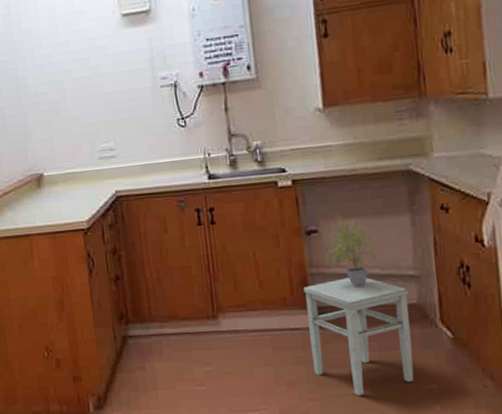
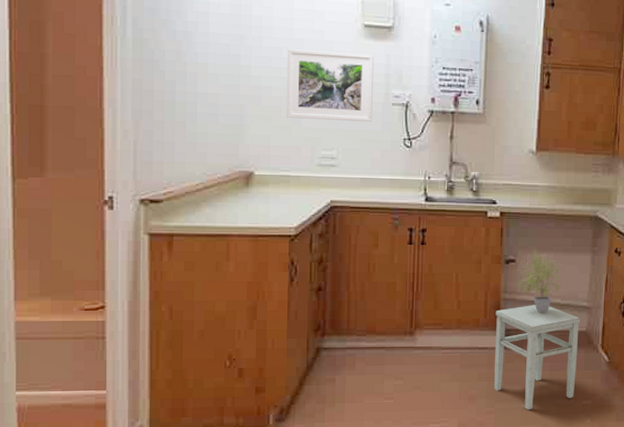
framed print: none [57,41,143,118] -> present [286,49,374,122]

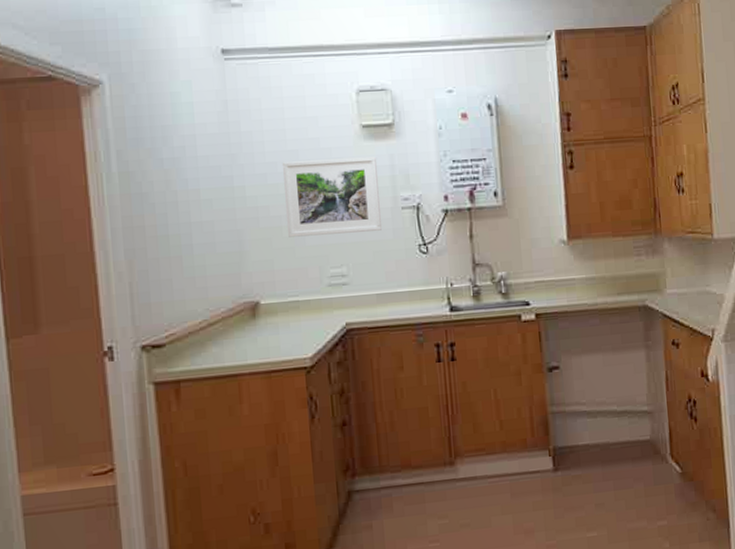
stool: present [494,305,581,410] -> none [544,415,647,539]
potted plant: present [516,249,563,313] -> none [562,351,616,424]

